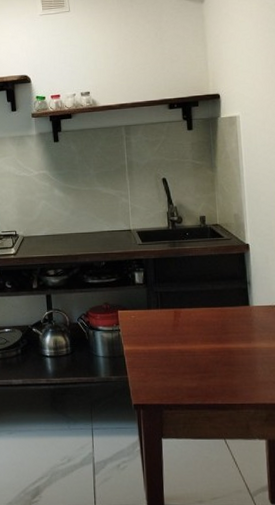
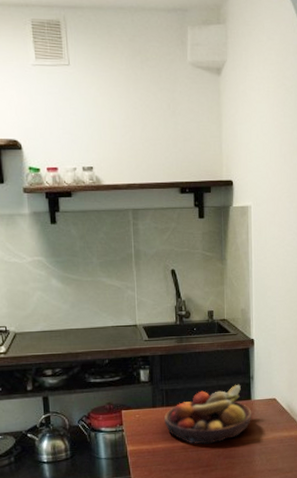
fruit bowl: none [159,289,251,349] -> present [164,384,252,445]

